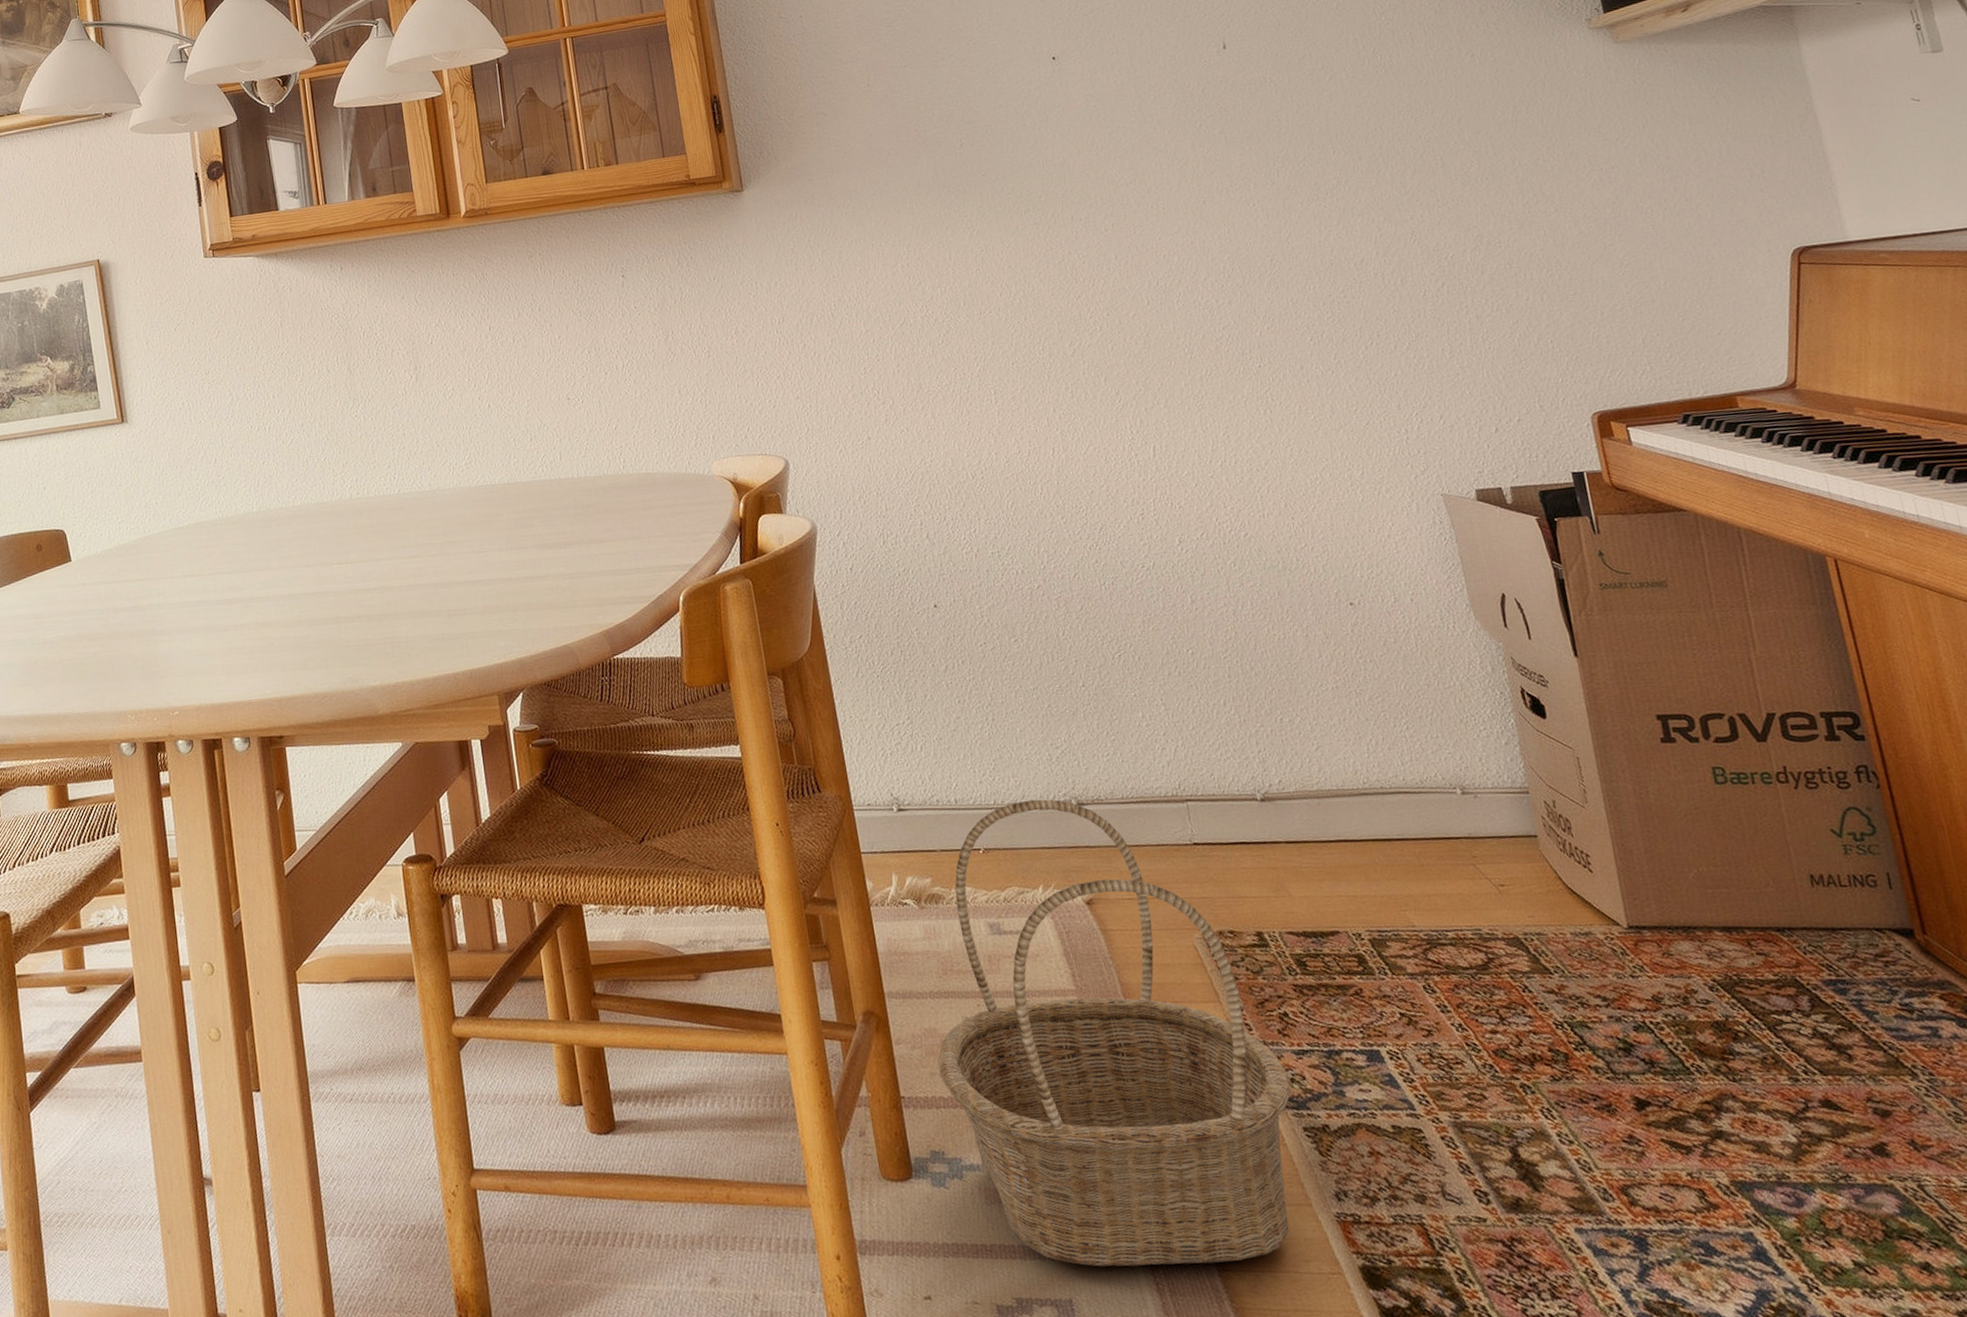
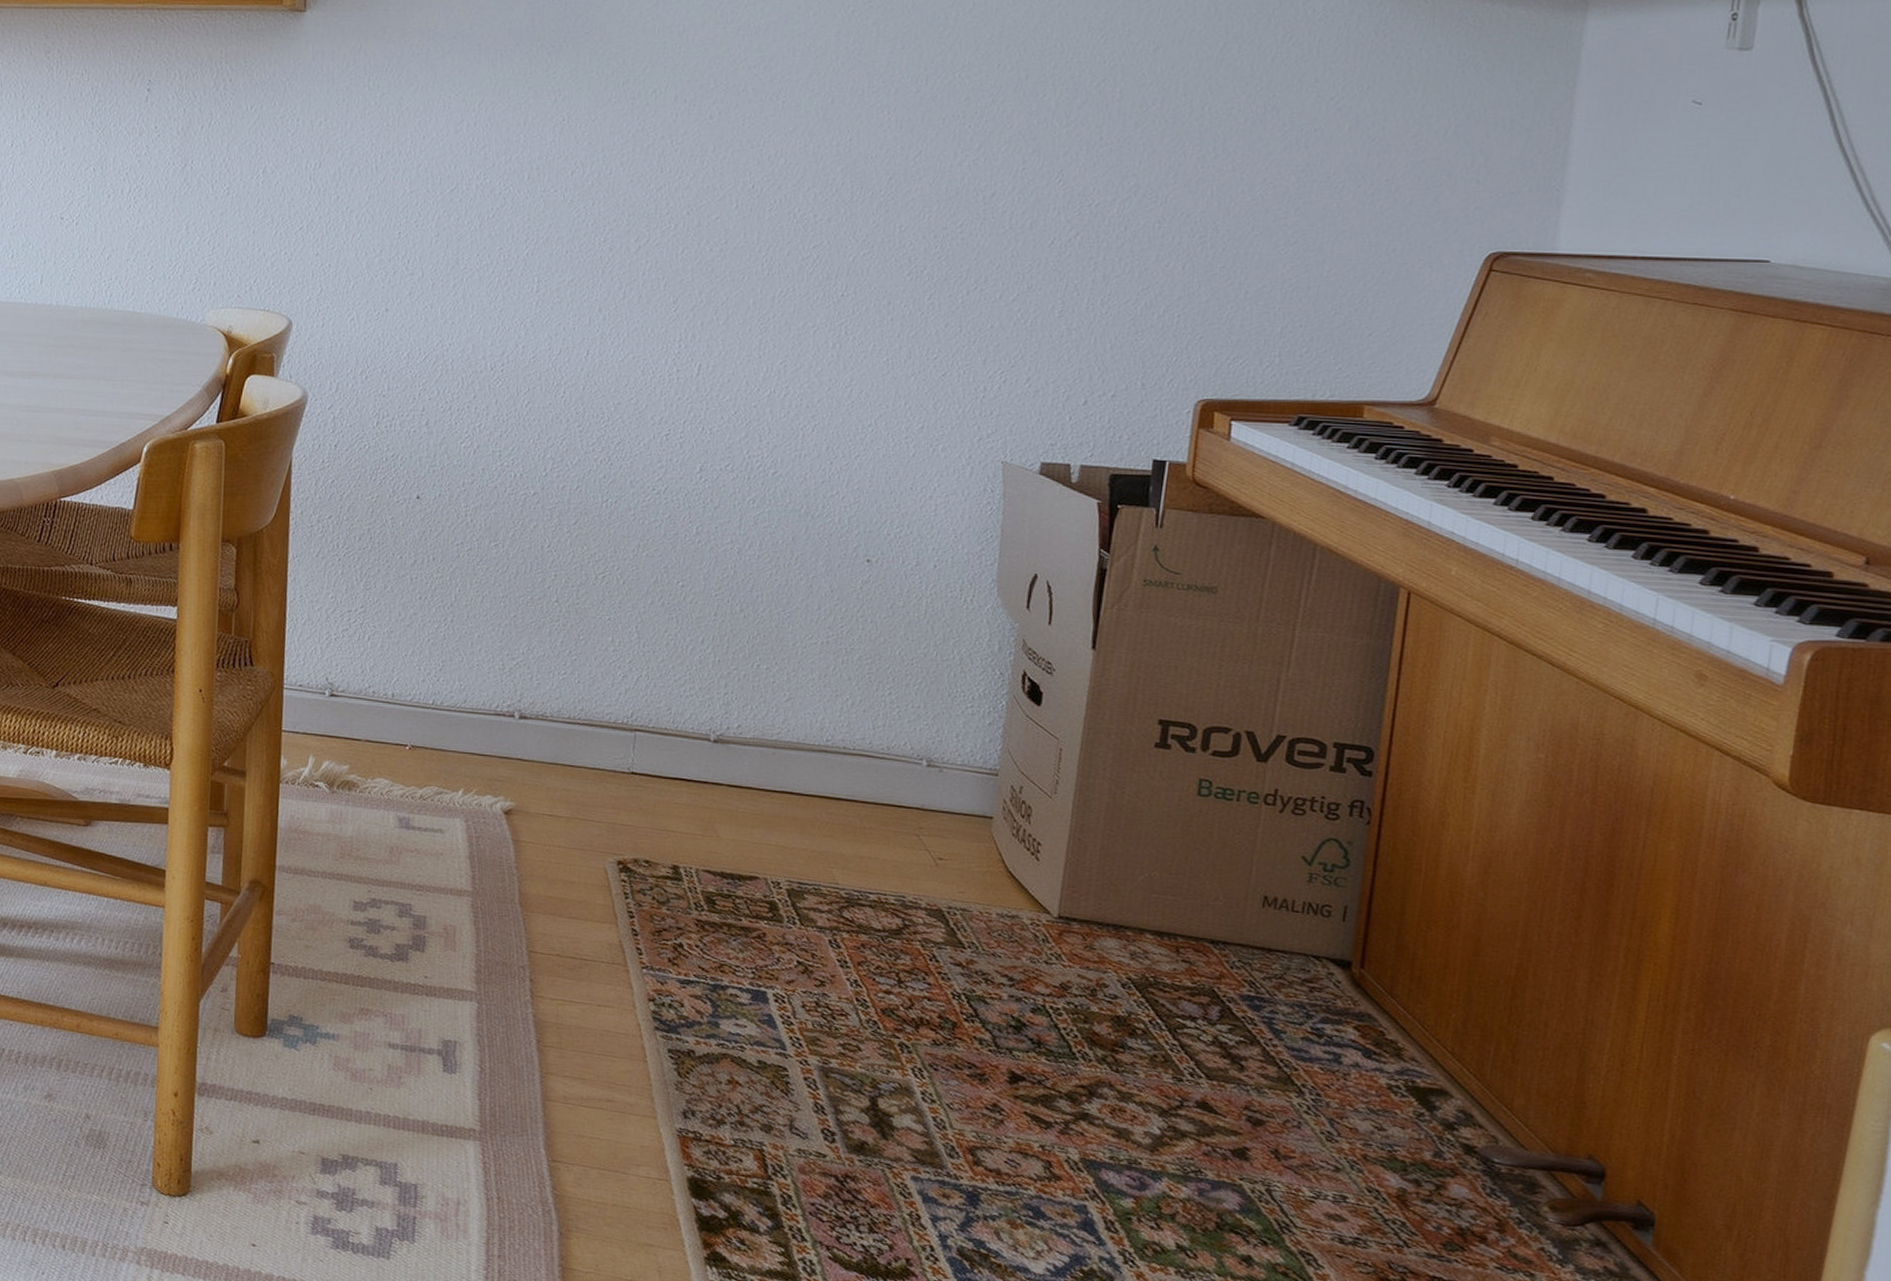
basket: present [936,799,1291,1267] -> none [314,705,667,1155]

